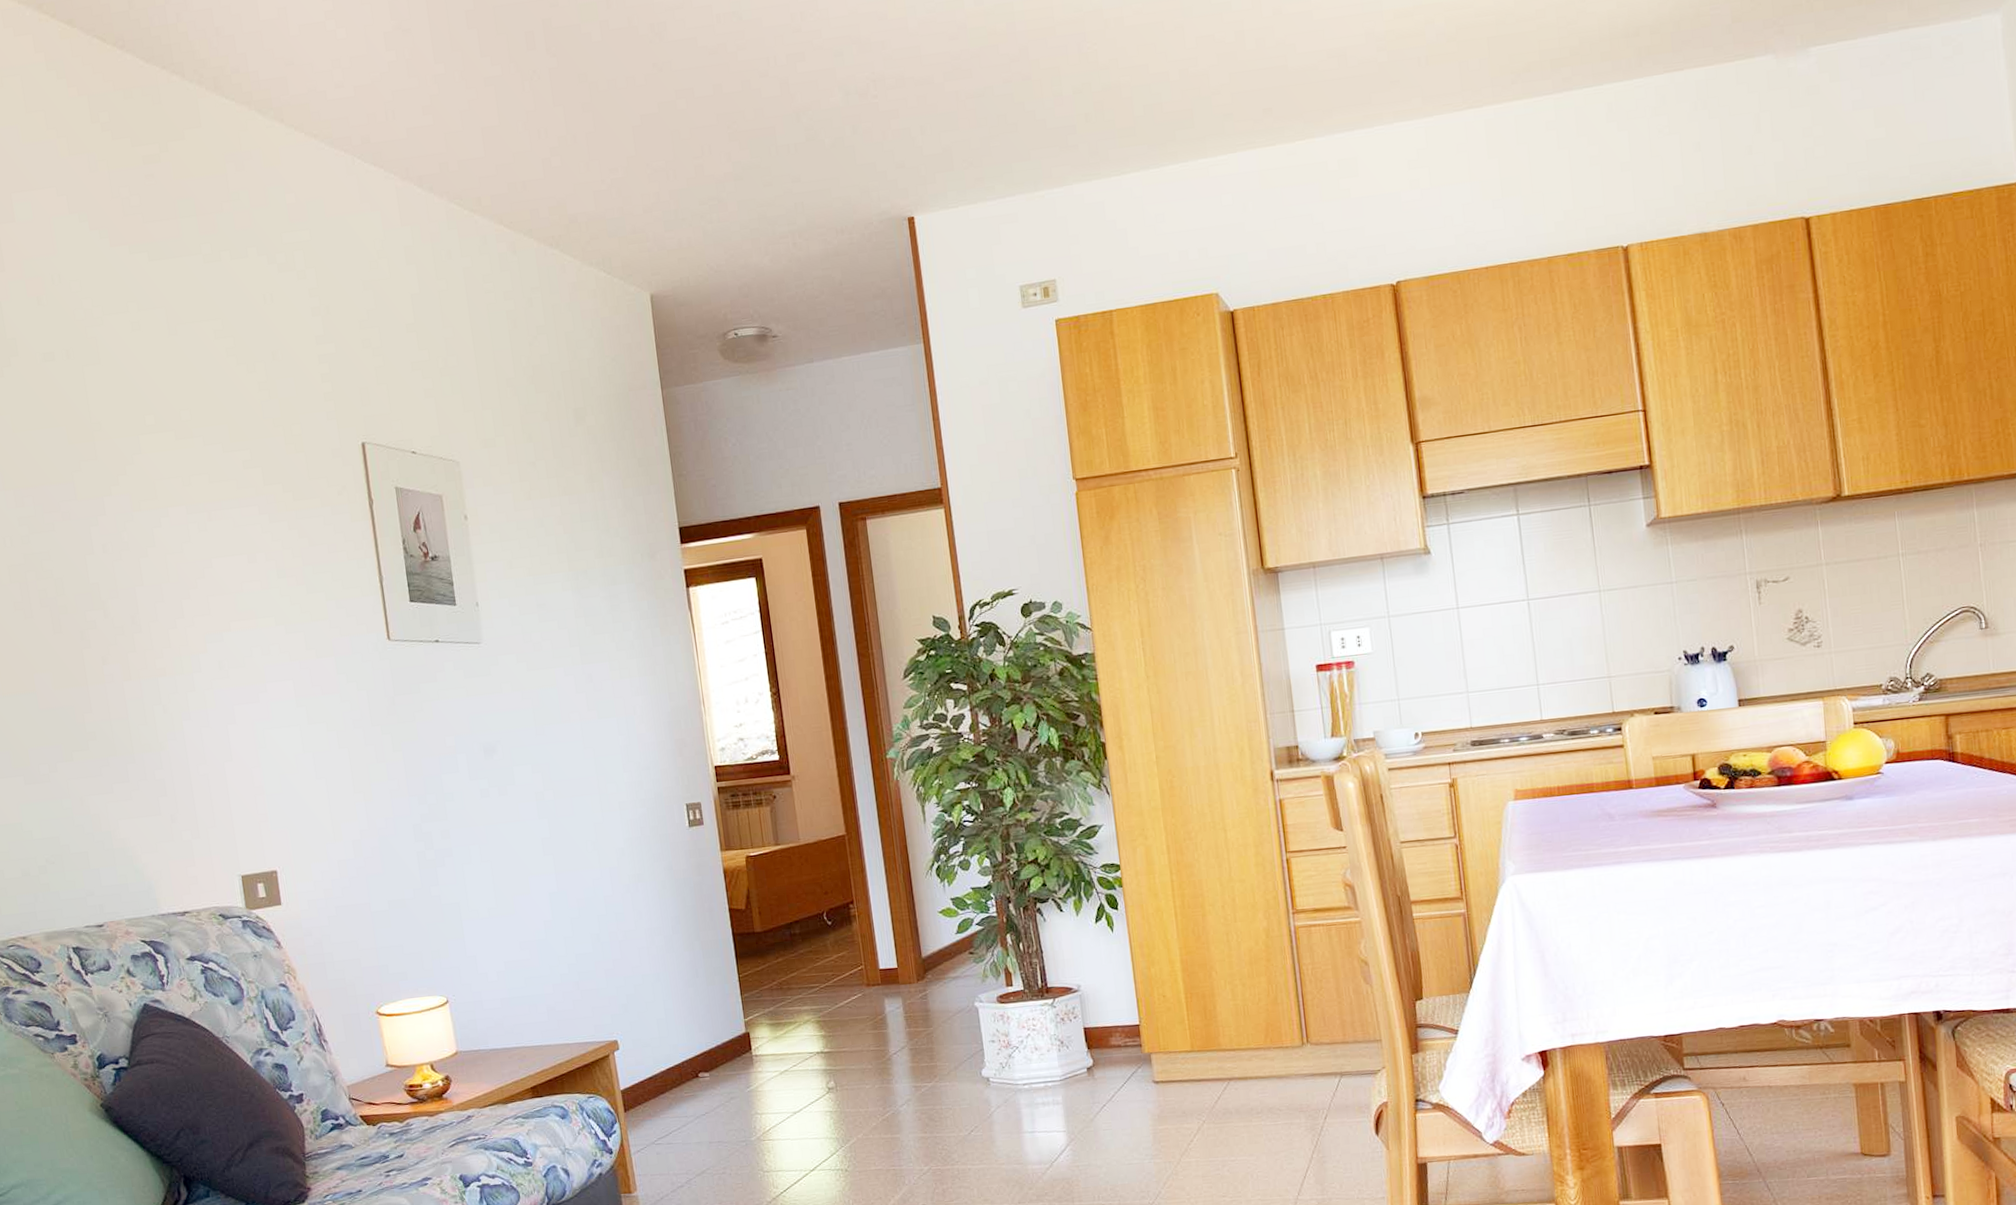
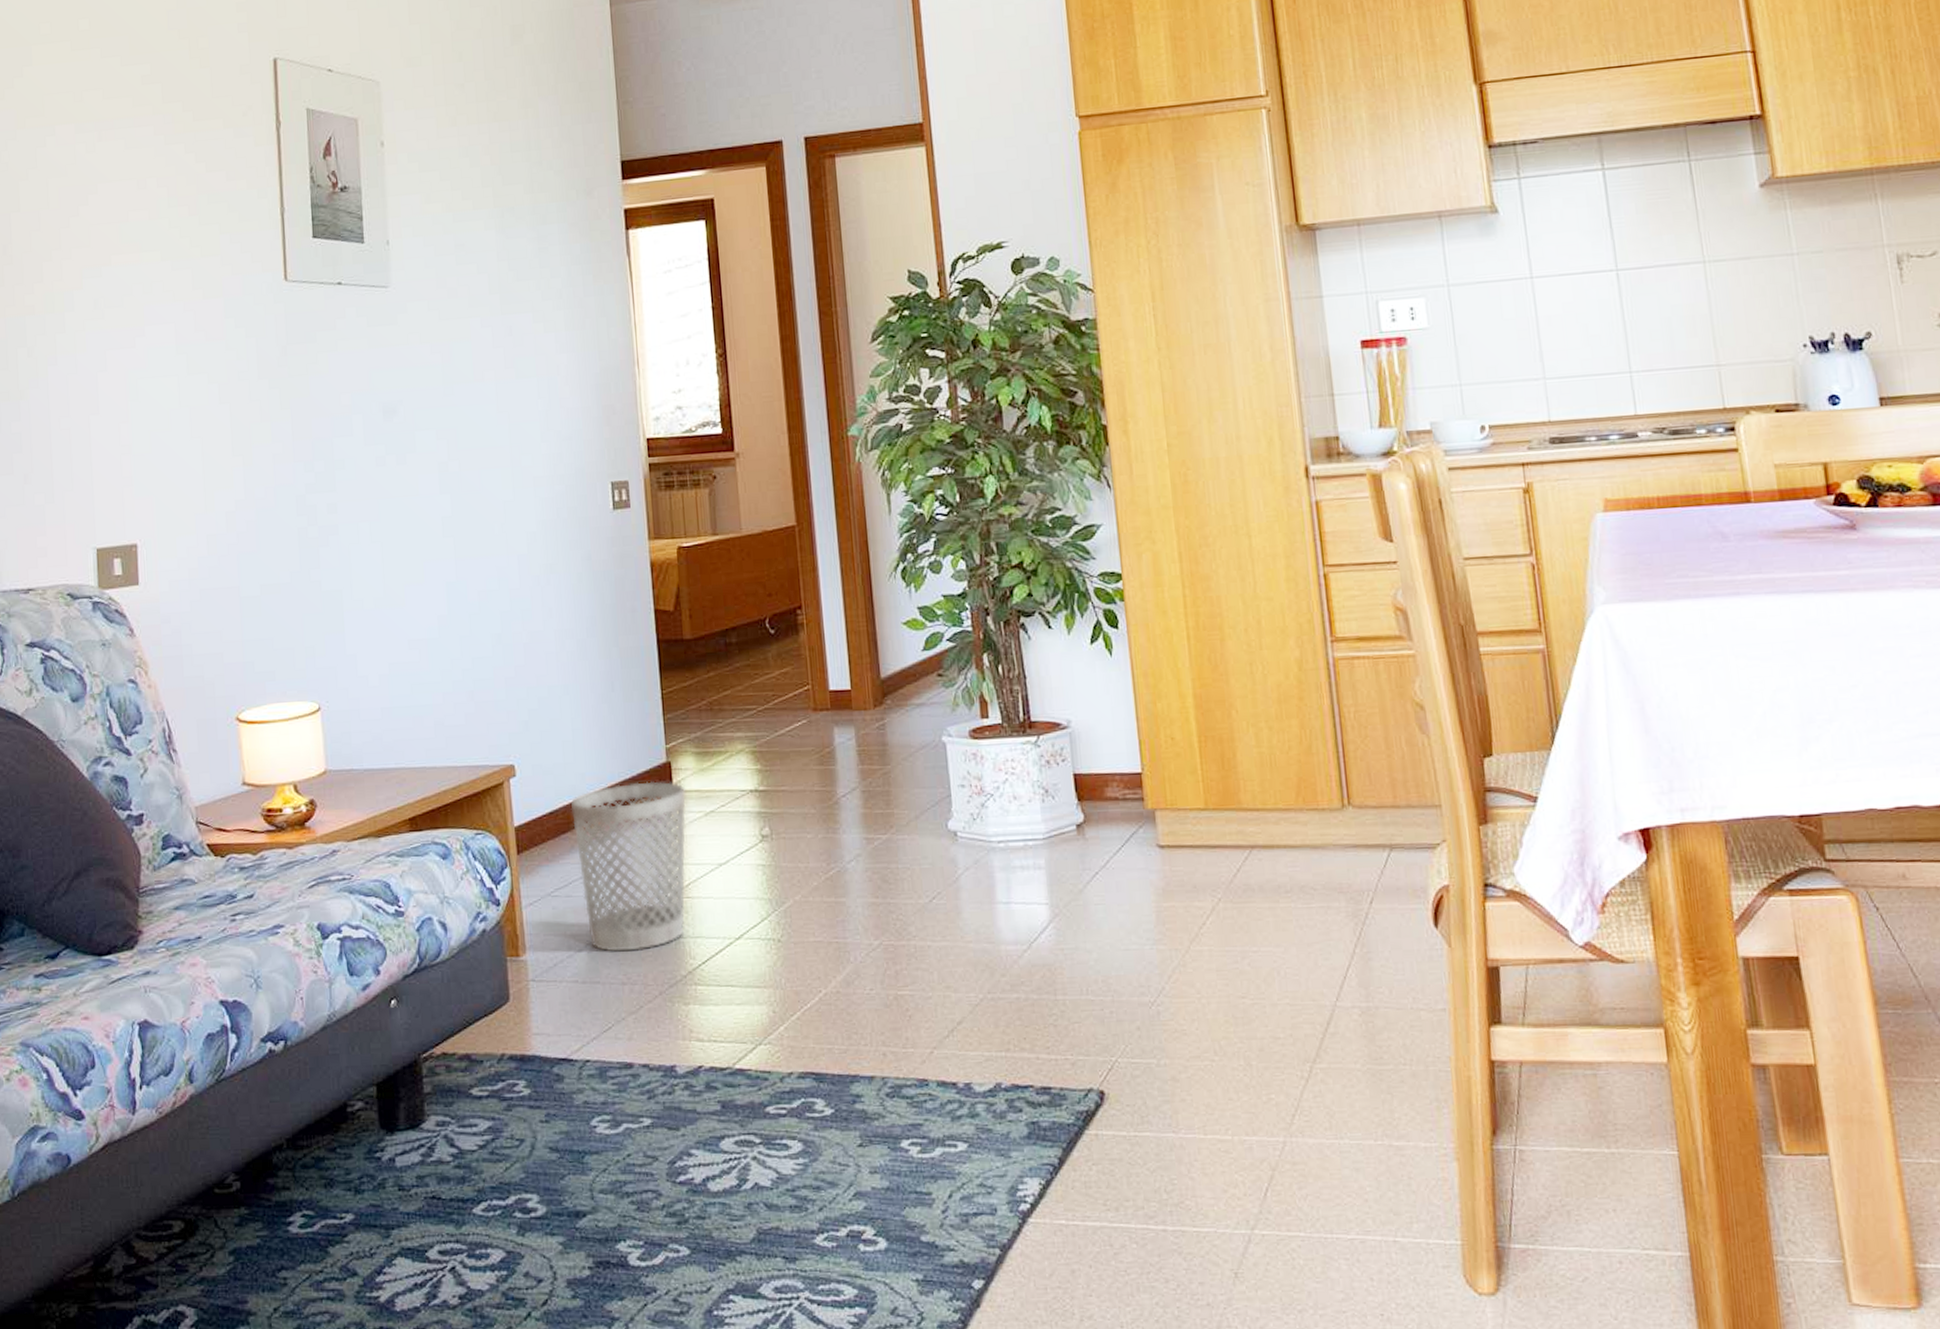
wastebasket: none [667,1048,768,1186] -> present [570,781,686,952]

